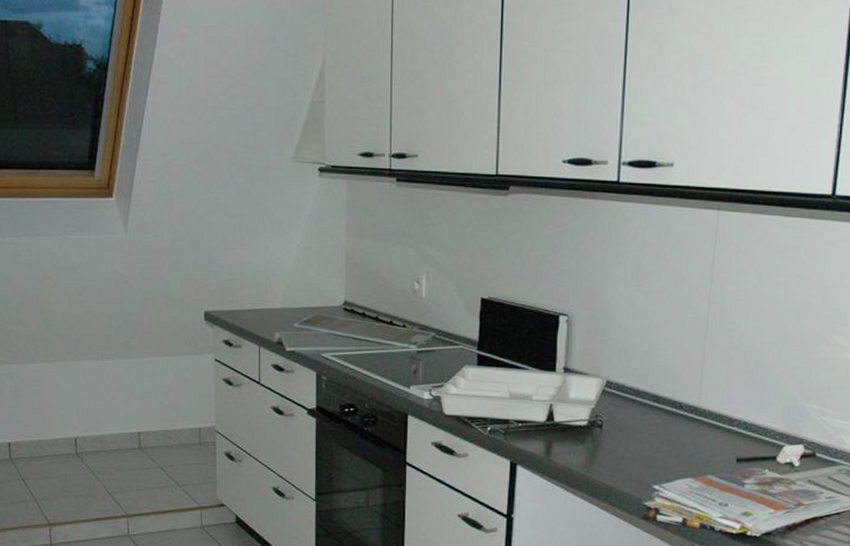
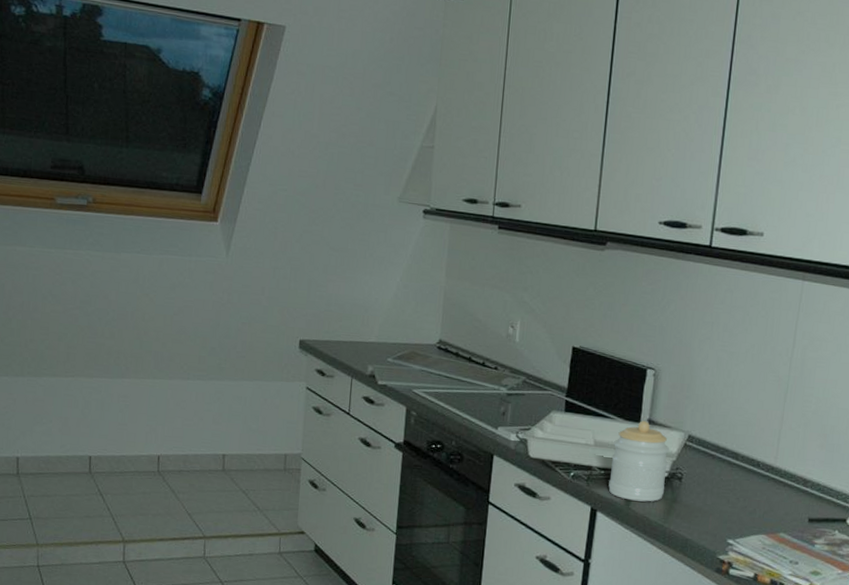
jar: none [527,369,588,452] -> present [608,421,670,502]

